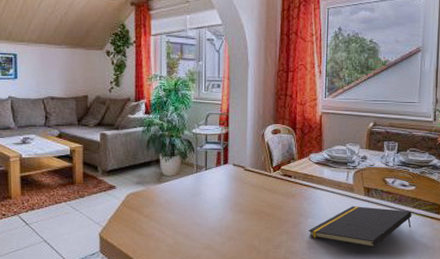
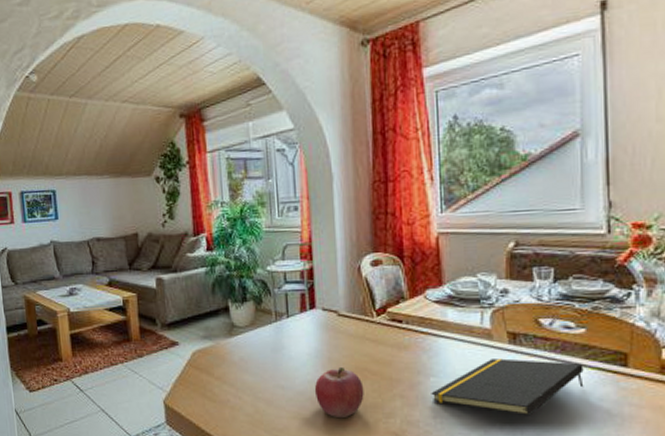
fruit: none [222,209,260,249] -> present [314,366,364,419]

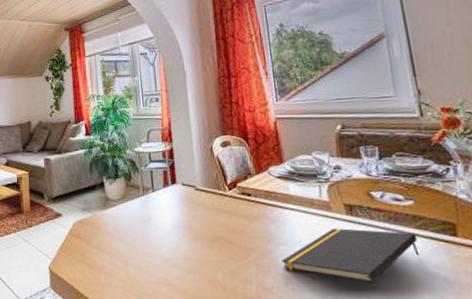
fruit: present [314,366,364,419] -> none [178,236,222,285]

